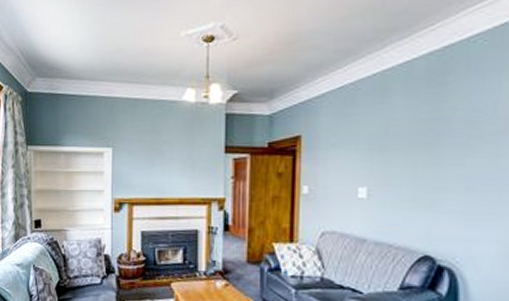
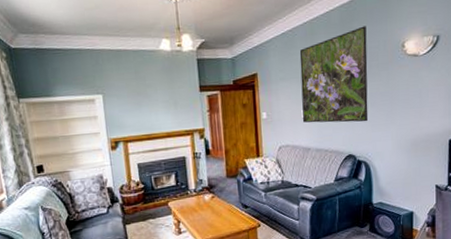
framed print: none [358,80,467,213] -> present [299,26,369,123]

